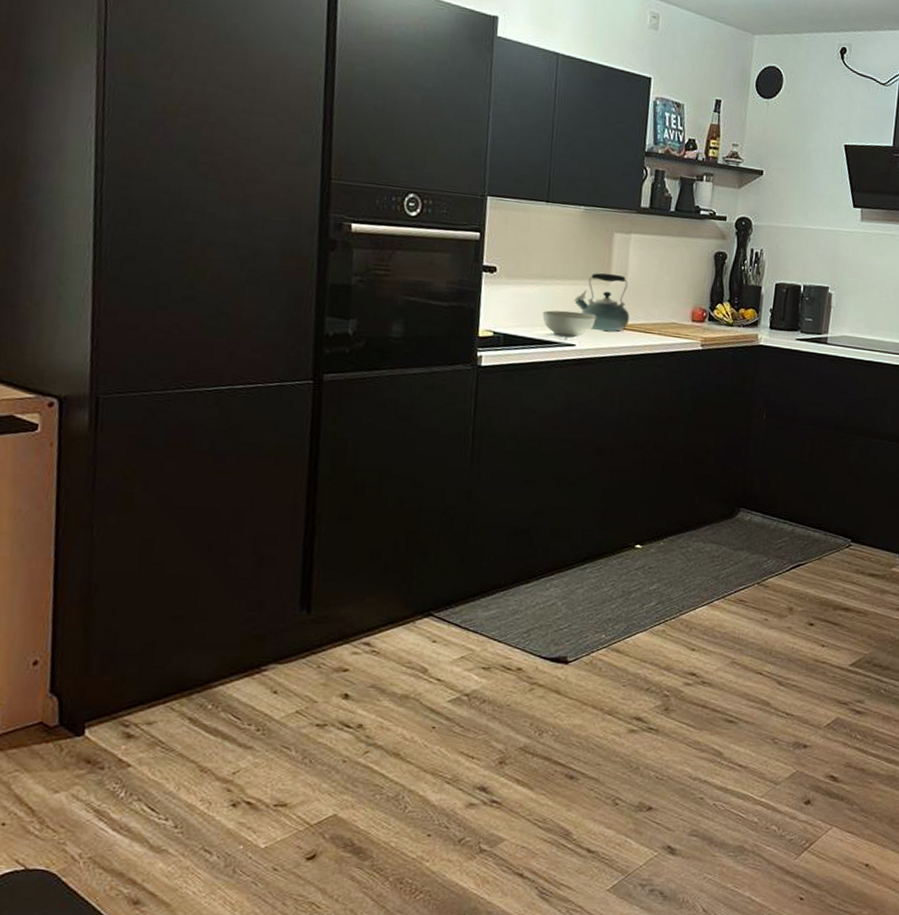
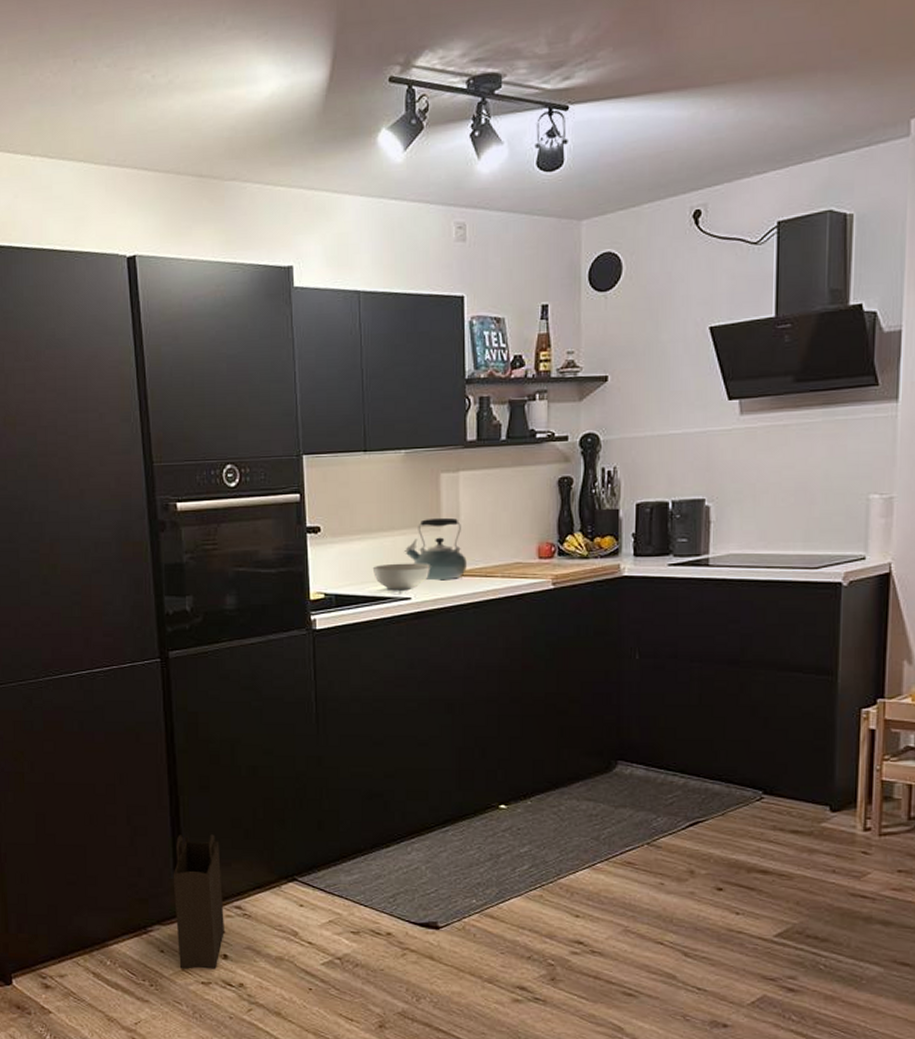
shopping bag: none [293,567,355,711] -> present [173,834,224,969]

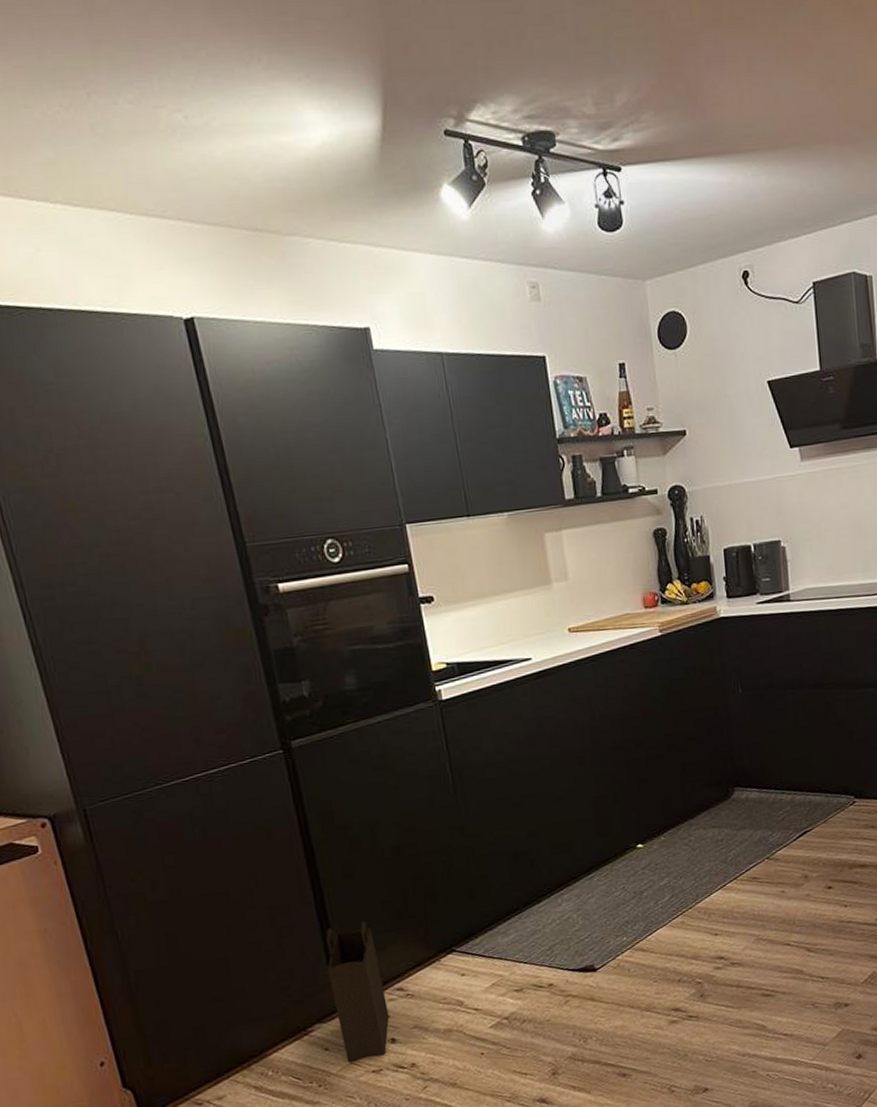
bowl: present [372,563,430,590] -> none [490,623,547,652]
kettle: present [403,517,467,581] -> none [518,576,580,640]

